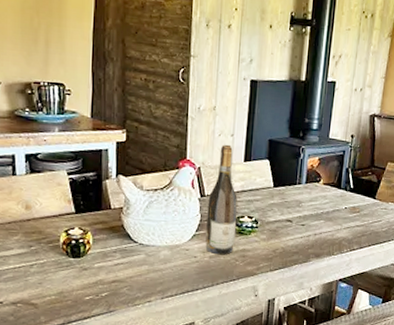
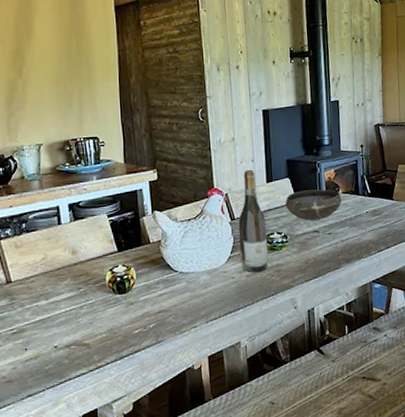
bowl: none [260,175,322,209] -> present [285,189,342,221]

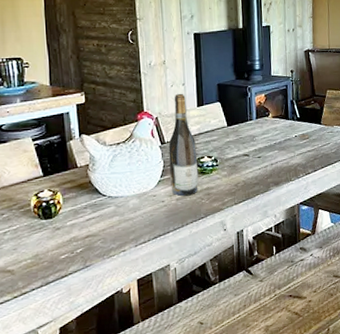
bowl: present [285,189,342,221] -> none [215,113,272,145]

